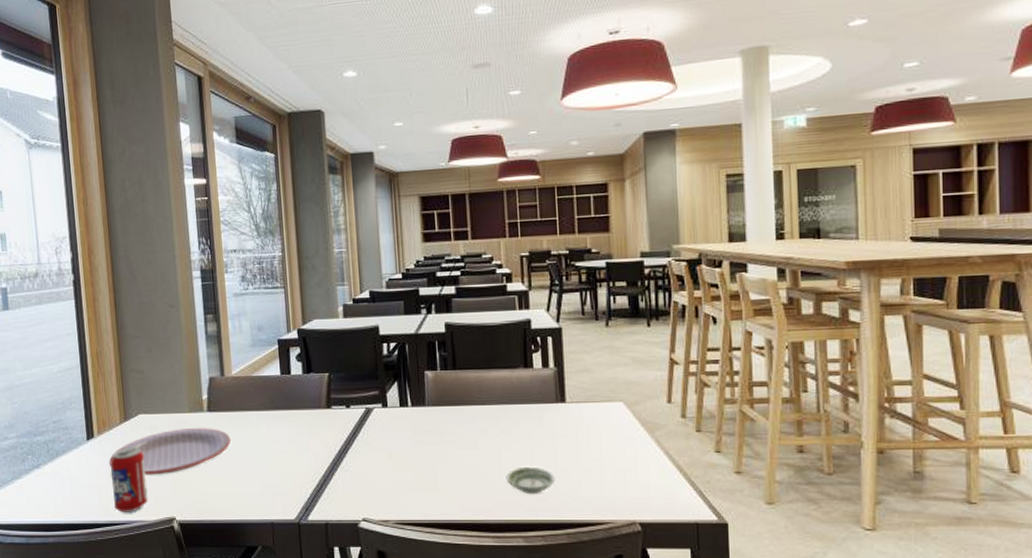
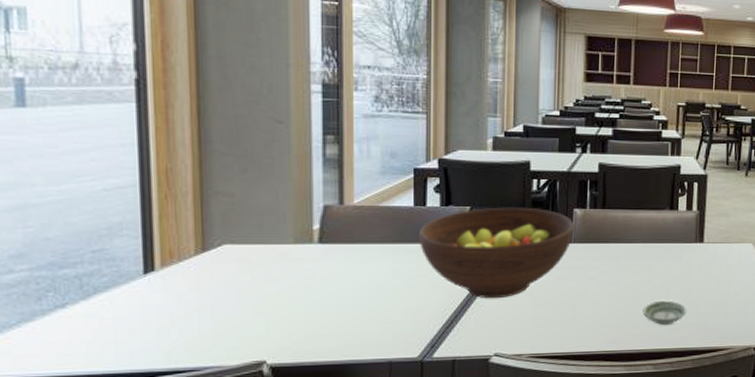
plate: present [108,427,231,475] -> none [175,260,347,315]
beverage can: present [111,447,148,512] -> none [178,282,229,358]
fruit bowl: none [286,371,427,464] -> present [418,207,574,299]

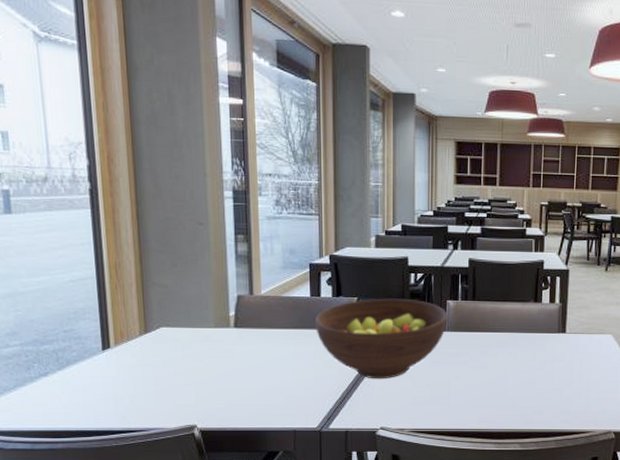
saucer: present [642,300,687,326] -> none [510,385,551,408]

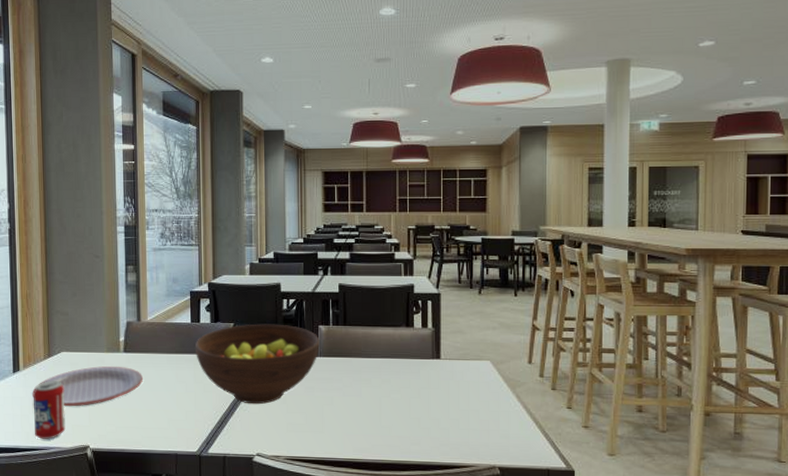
plate: none [126,342,258,386] -> present [31,366,144,407]
beverage can: none [128,359,168,420] -> present [34,381,66,439]

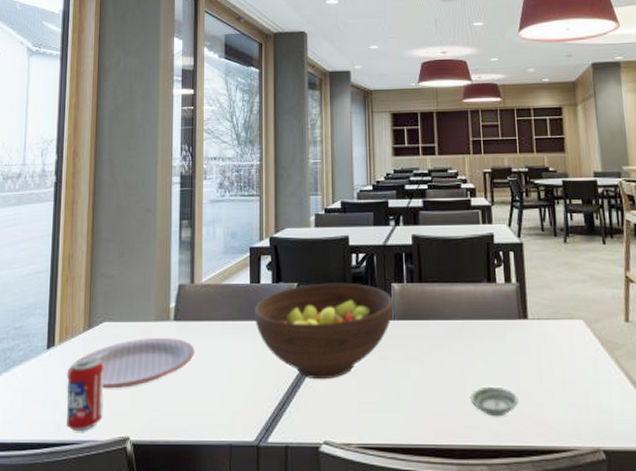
saucer: none [385,413,428,439] -> present [470,386,519,417]

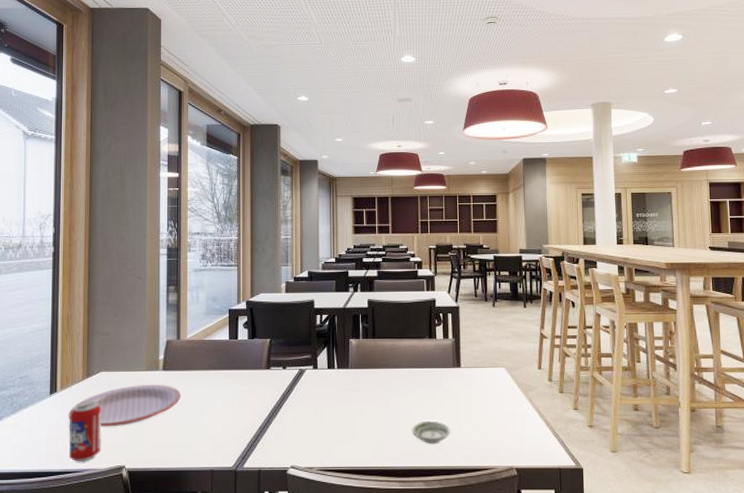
fruit bowl: present [254,282,393,380] -> none [232,338,351,417]

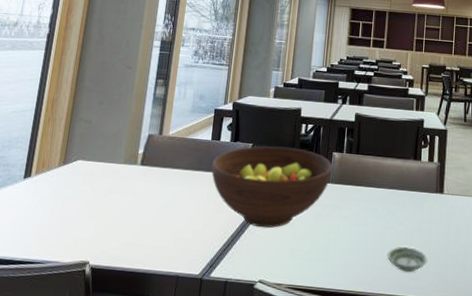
plate: present [68,384,182,427] -> none [38,177,156,219]
beverage can: present [69,401,102,461] -> none [34,189,74,253]
fruit bowl: none [232,338,351,417] -> present [211,146,333,228]

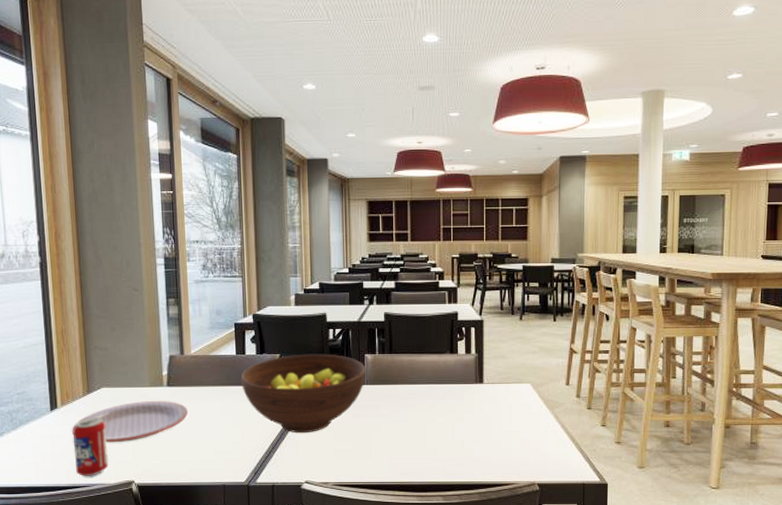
beverage can: none [34,189,74,253] -> present [73,417,109,476]
plate: none [38,177,156,219] -> present [71,400,189,443]
saucer: present [387,246,428,273] -> none [430,437,471,460]

